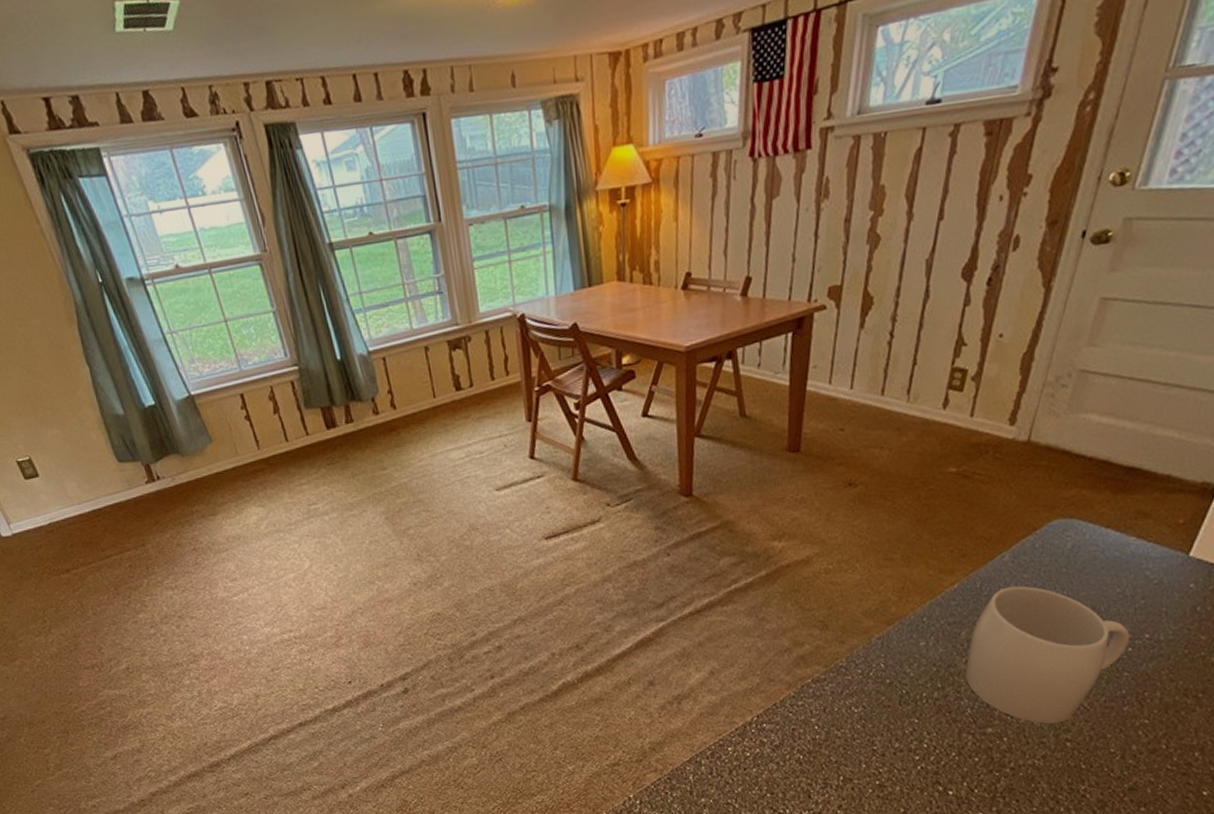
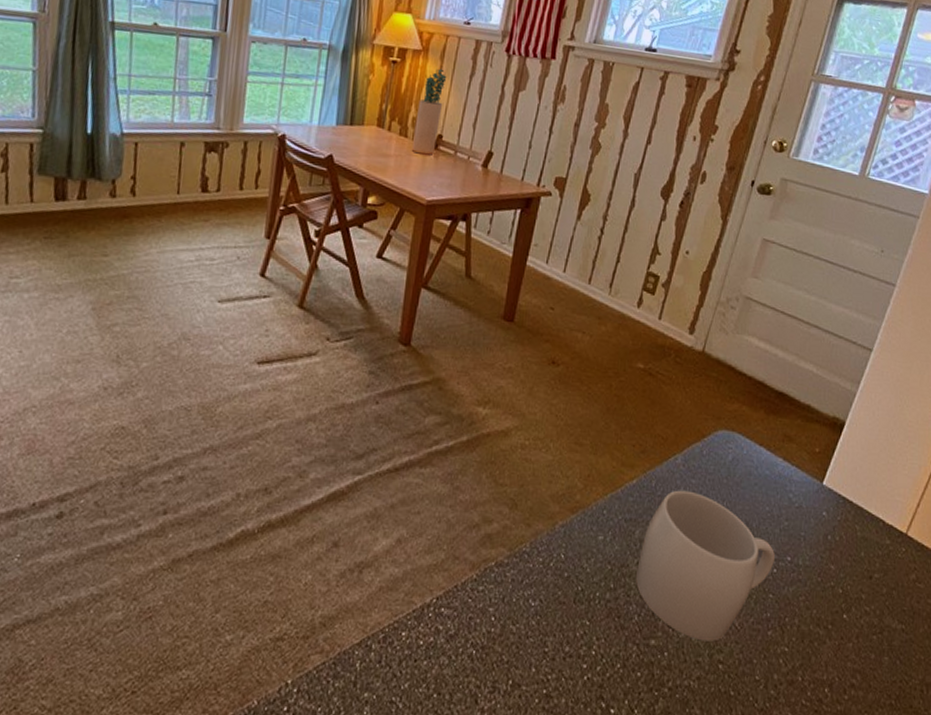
vase: none [658,194,686,300] -> present [411,66,447,156]

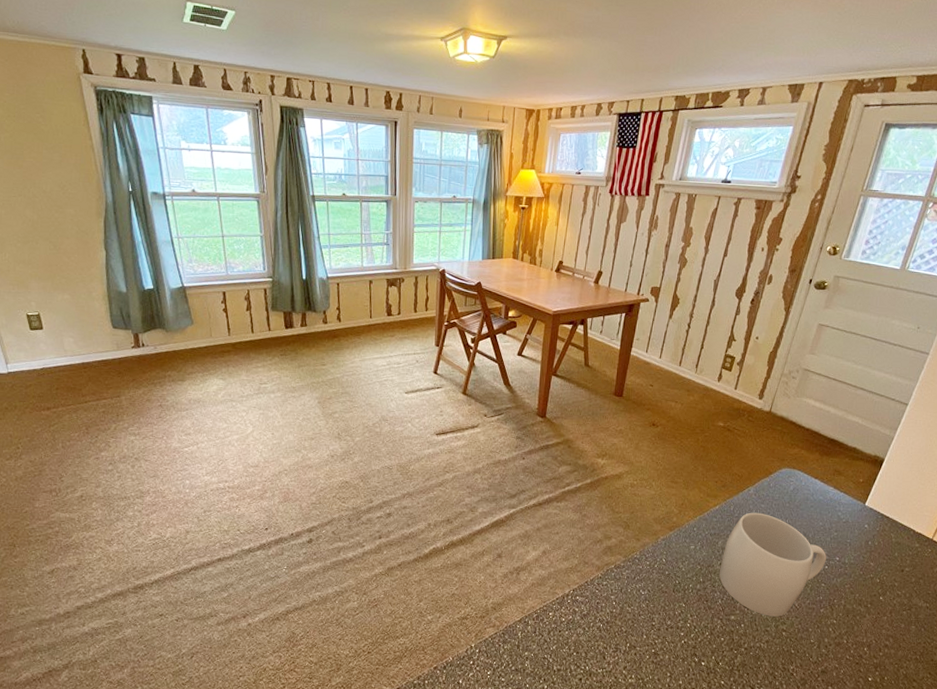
vase: present [411,66,447,156] -> none [539,208,564,277]

